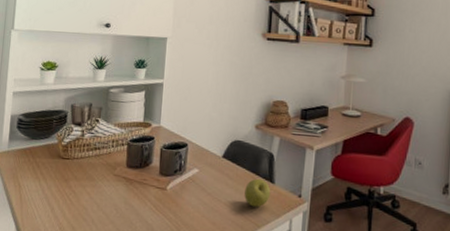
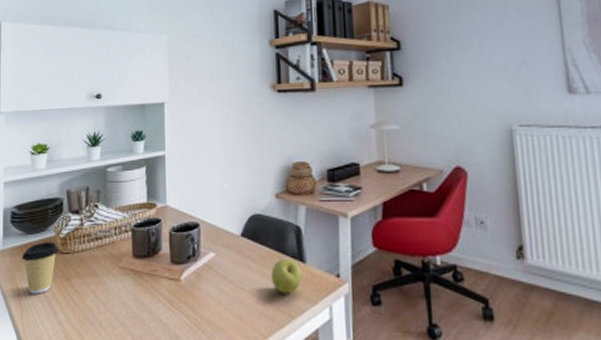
coffee cup: none [25,147,60,192] -> present [21,242,59,294]

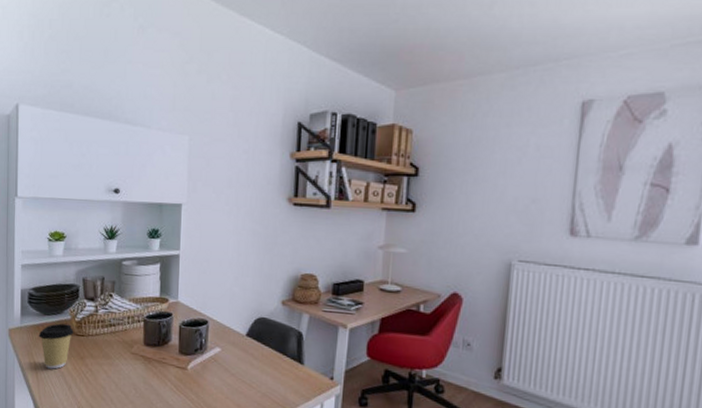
apple: present [271,258,303,294] -> none [271,358,300,390]

